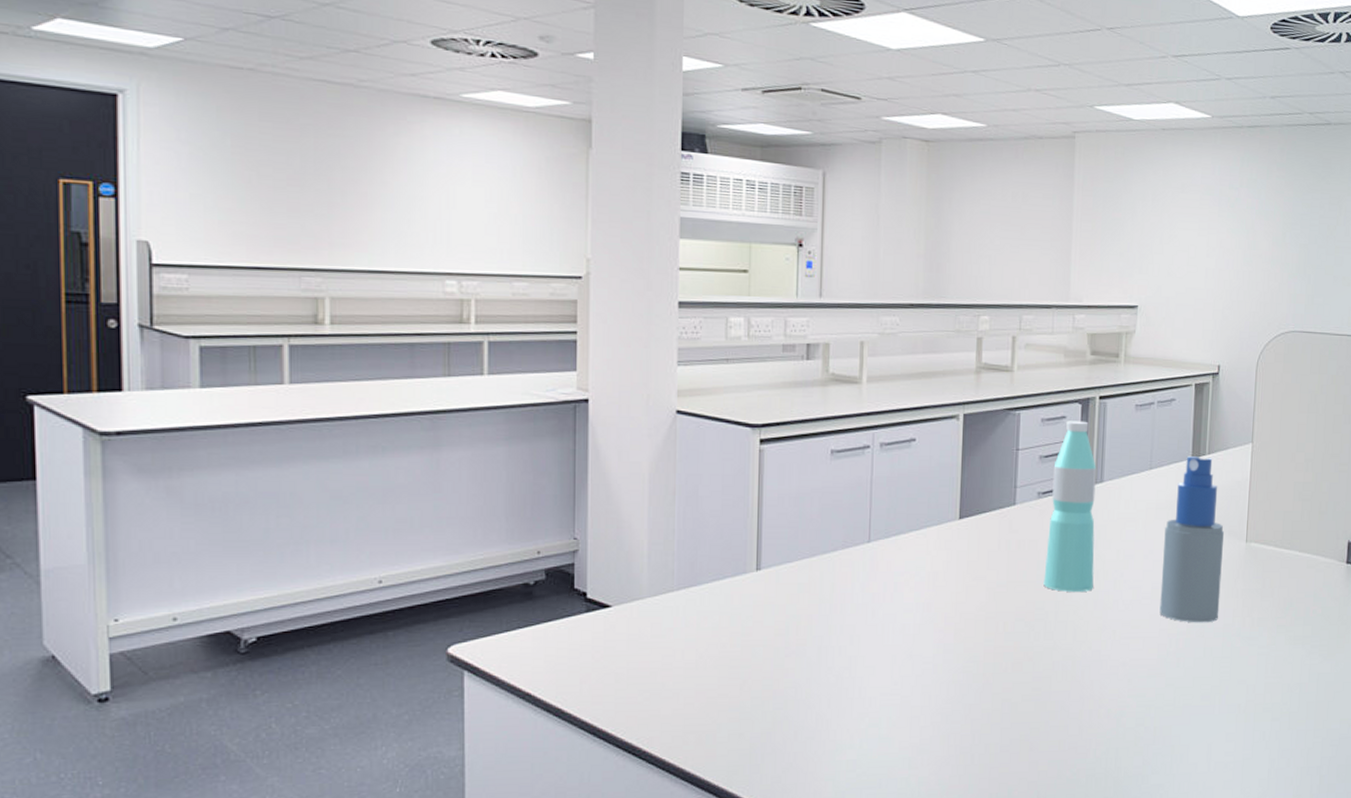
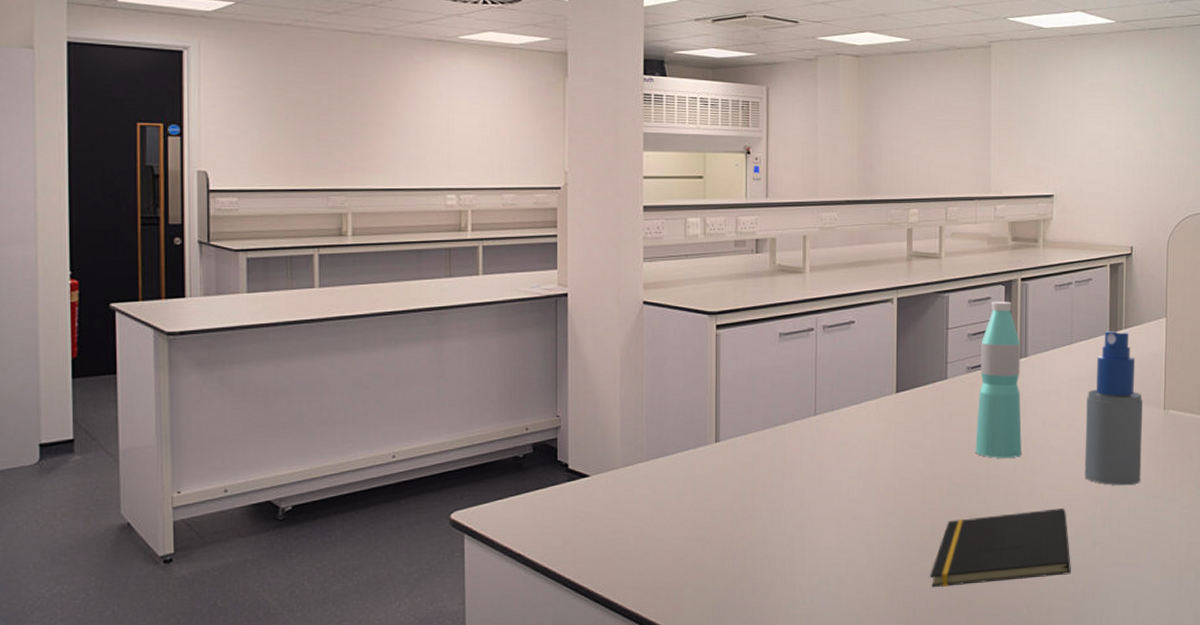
notepad: none [991,646,1142,731] -> present [930,508,1071,587]

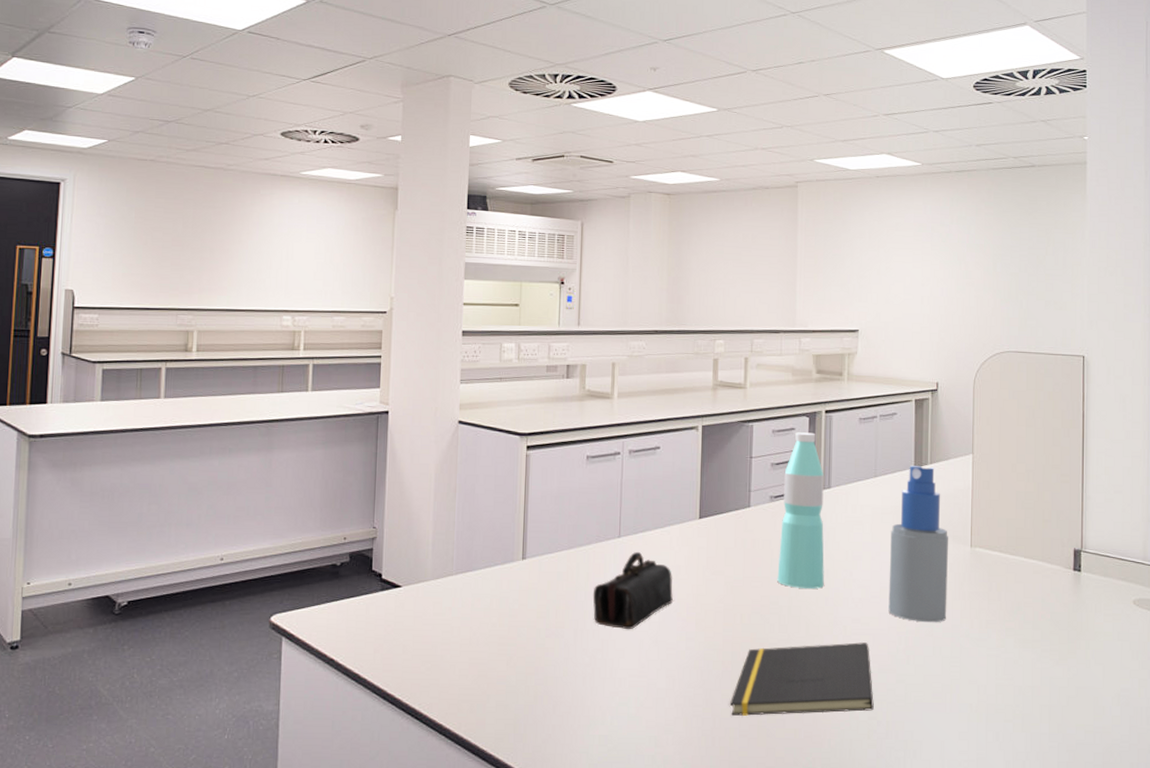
pencil case: none [789,428,871,508] -> present [592,551,673,630]

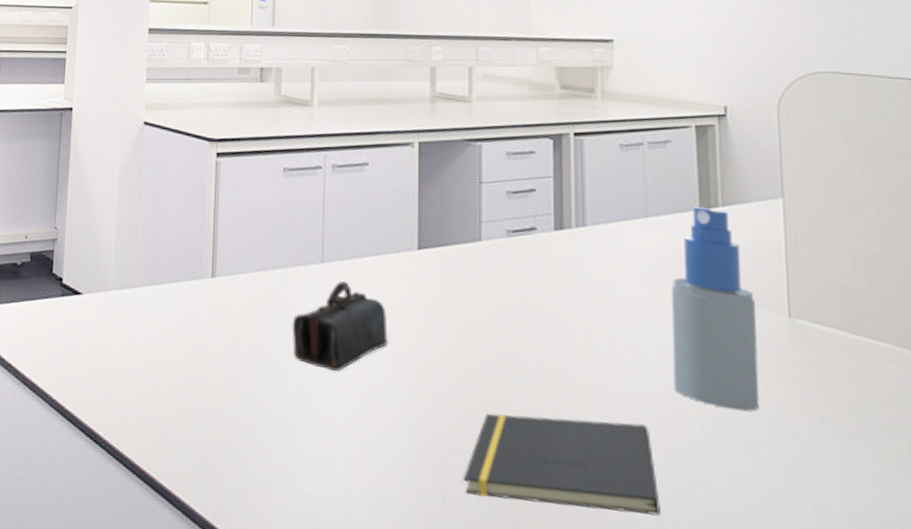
water bottle: present [777,432,824,589] -> none [519,156,582,349]

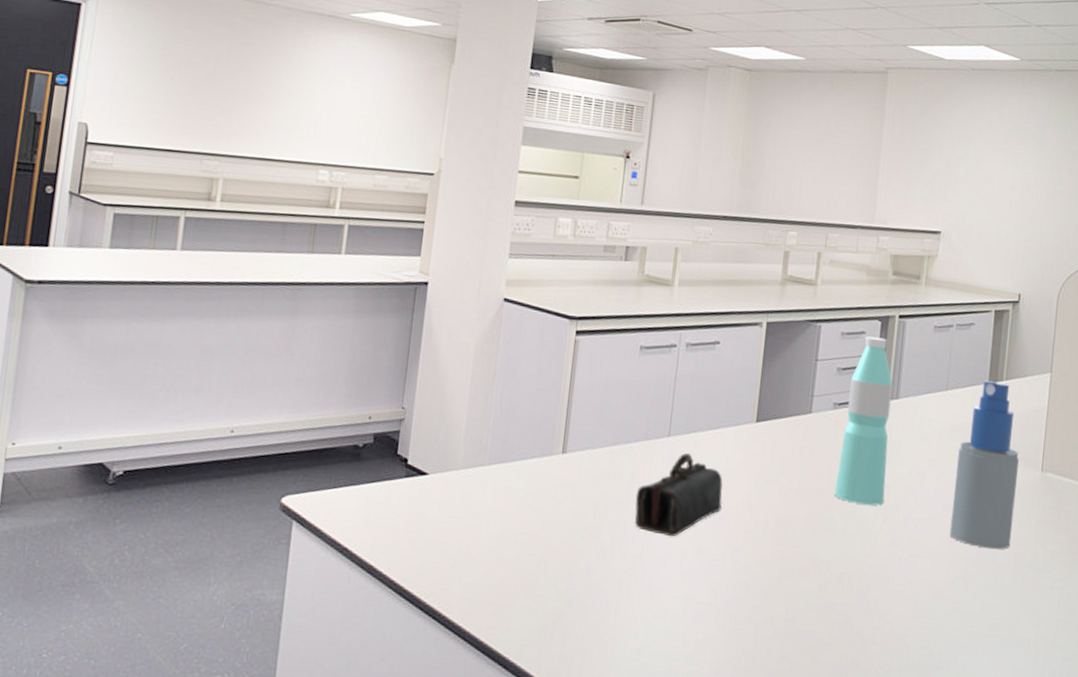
notepad: present [464,413,661,516] -> none [774,564,927,640]
water bottle: none [519,156,582,349] -> present [834,336,893,506]

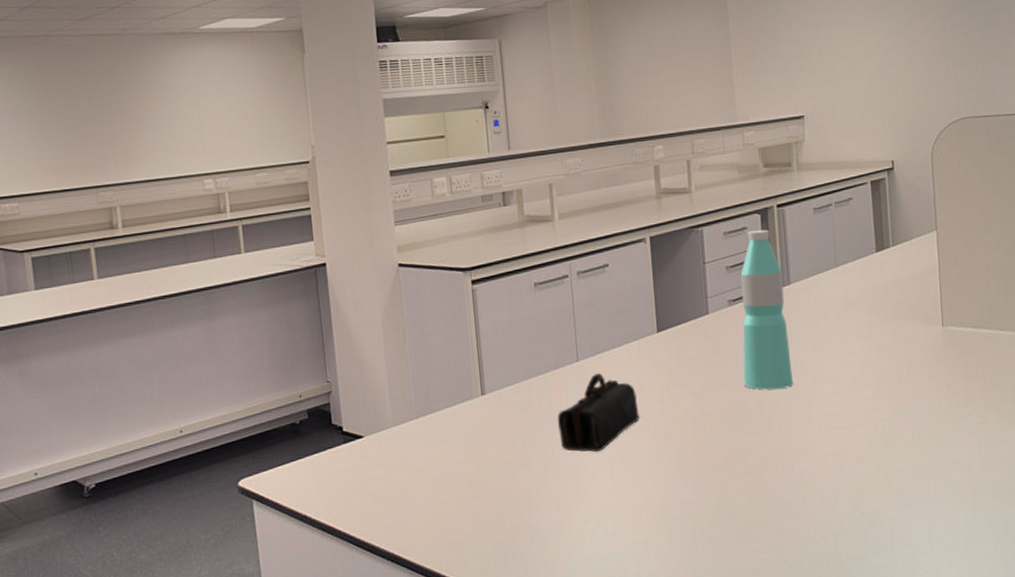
spray bottle: present [950,381,1019,550] -> none [857,250,924,409]

